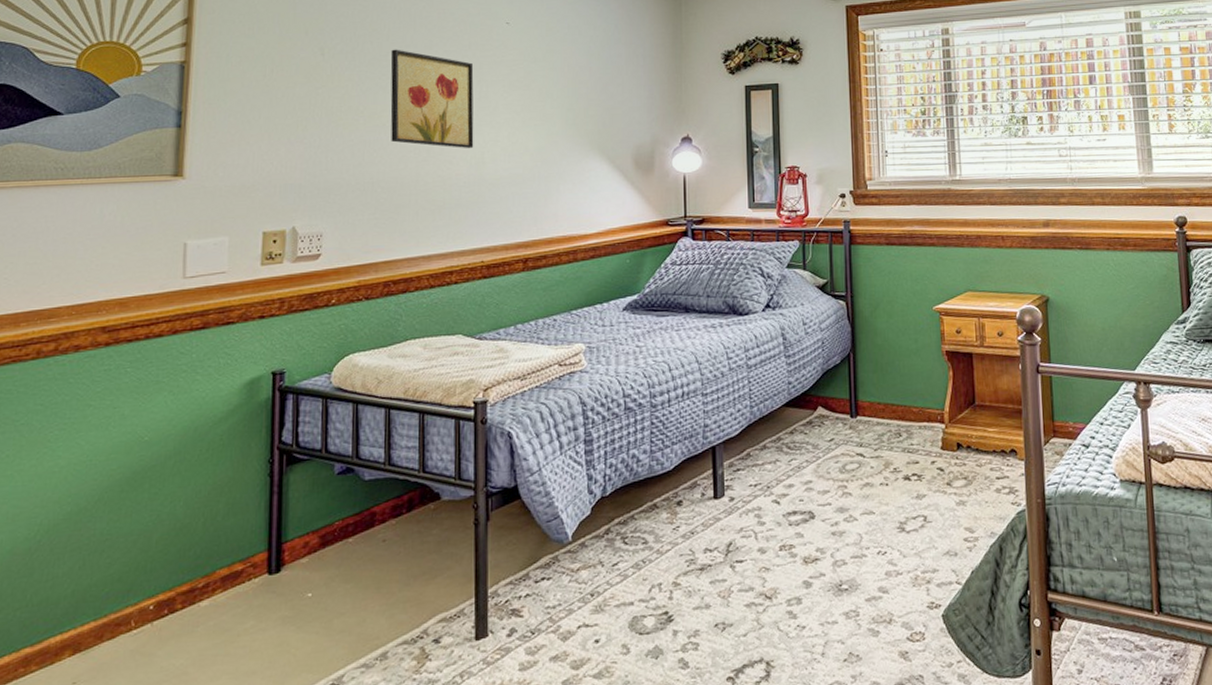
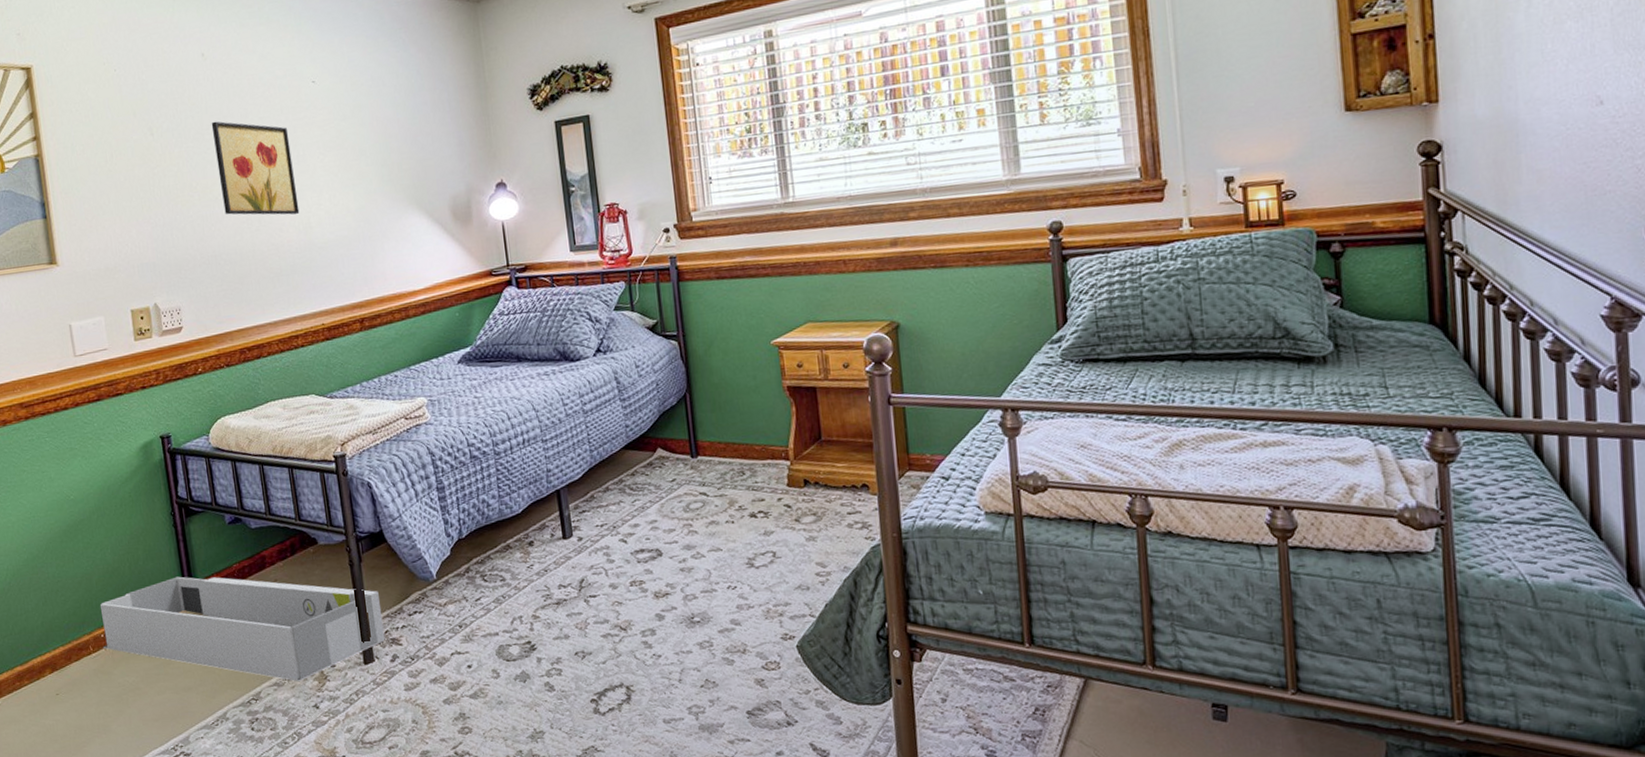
architectural model: none [149,535,505,662] -> present [99,576,386,681]

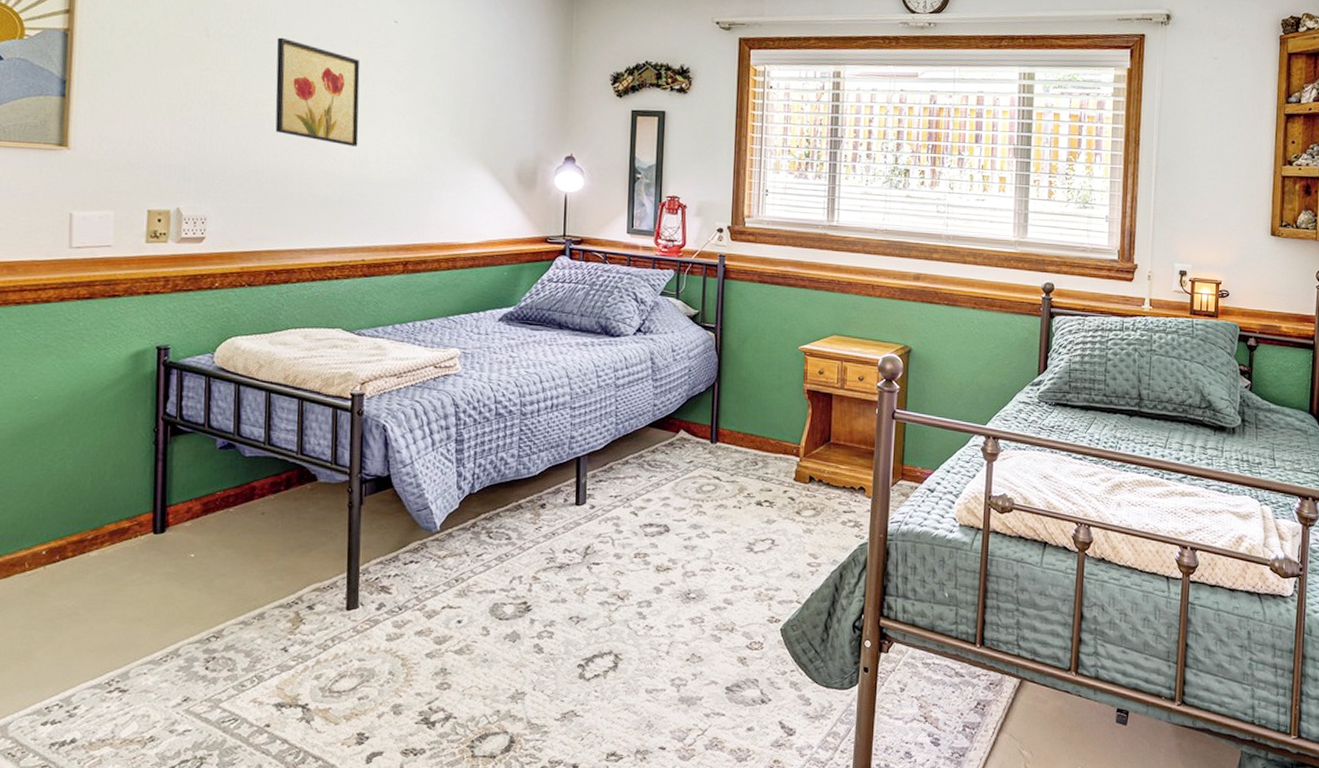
architectural model: present [99,576,386,681] -> none [42,497,376,622]

